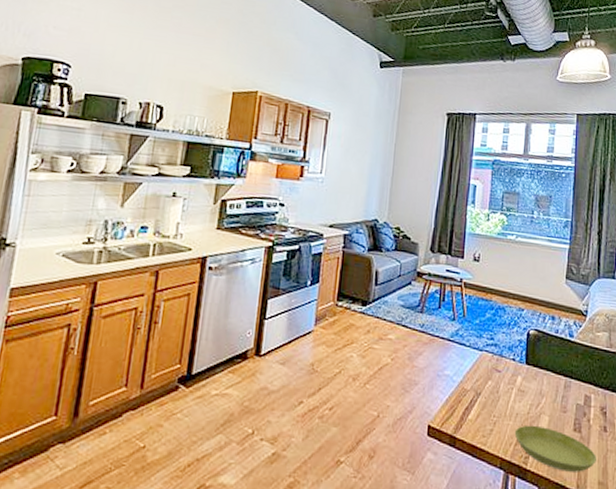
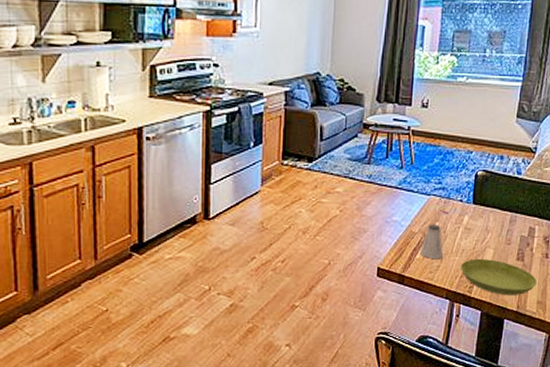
saltshaker: none [472,382,497,423] -> present [420,224,444,260]

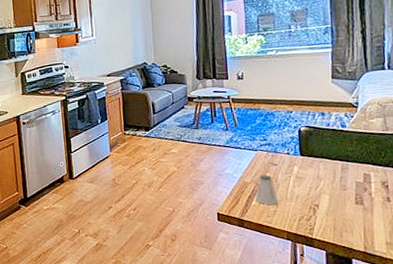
saucer: present [460,258,537,296] -> none [297,203,382,237]

